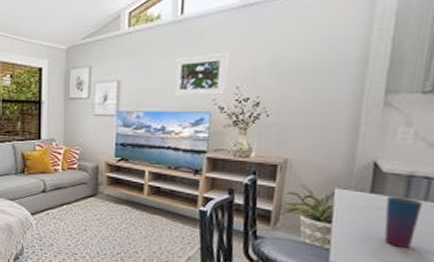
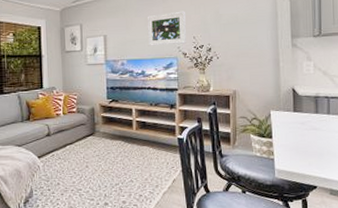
cup: present [384,196,422,248] -> none [305,113,327,151]

